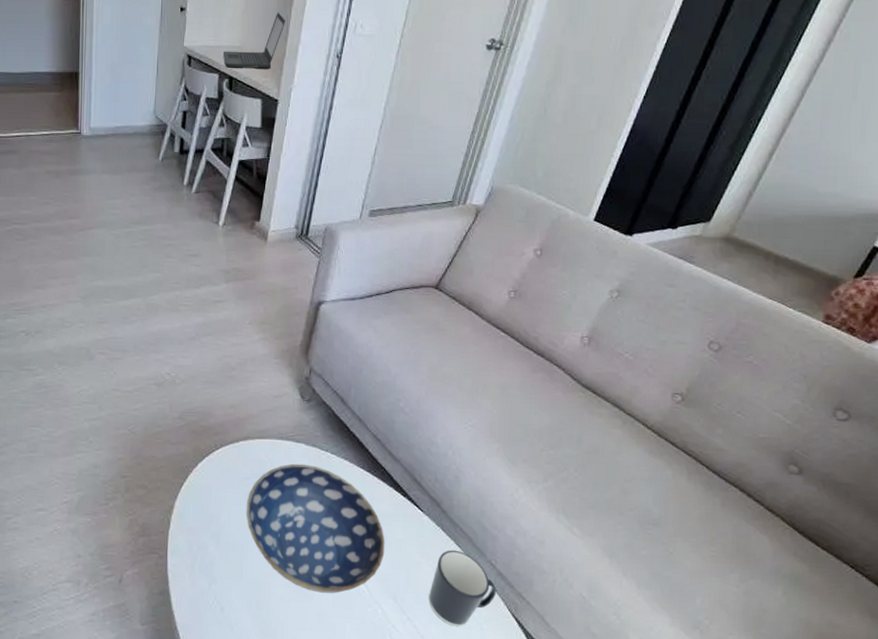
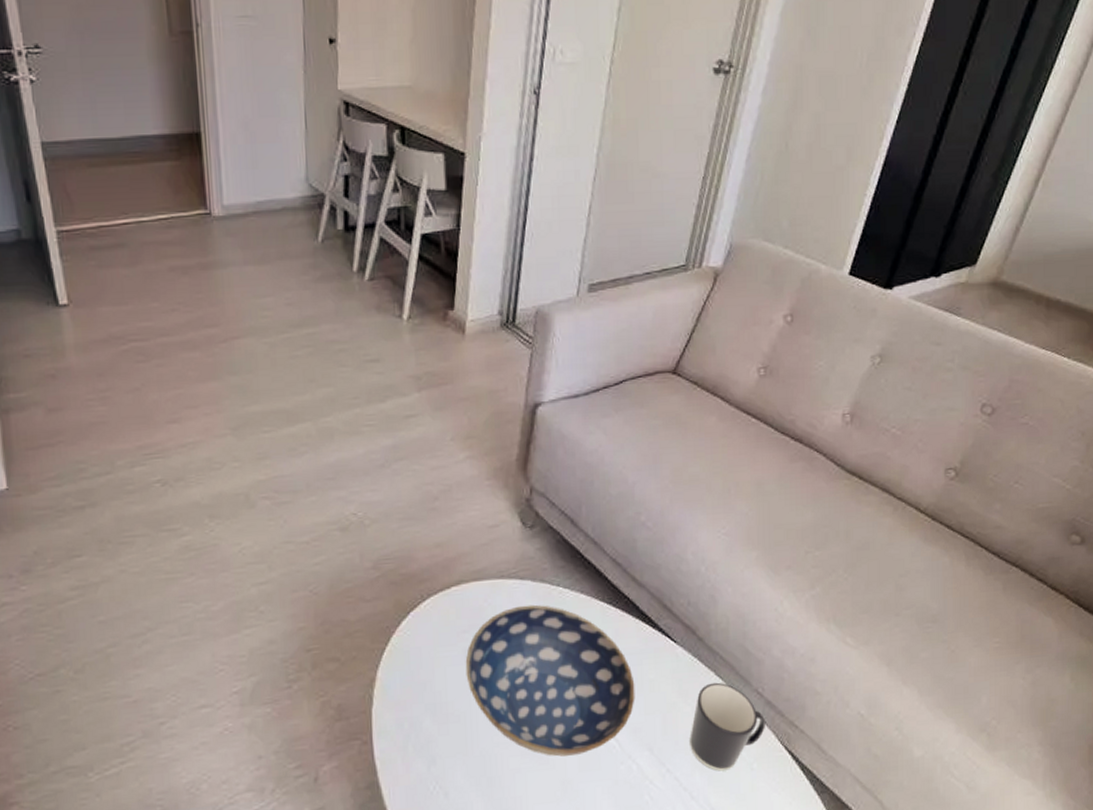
laptop computer: present [222,12,285,69] -> none [389,38,466,115]

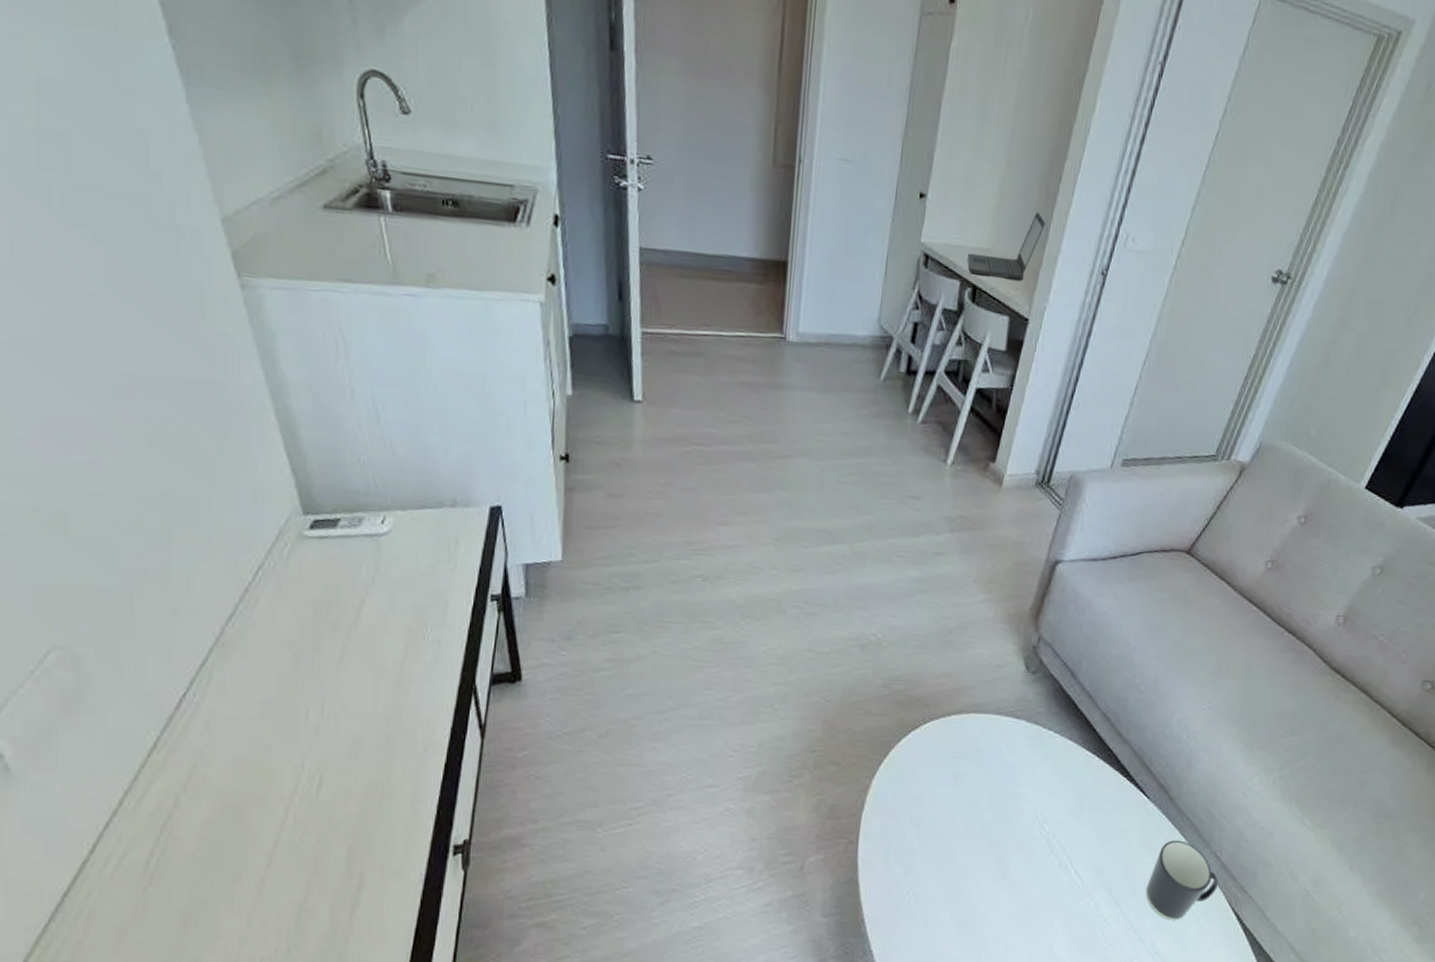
laptop computer: none [389,38,466,115] -> present [967,211,1045,280]
bowl: present [465,604,635,757] -> none [952,742,1105,885]

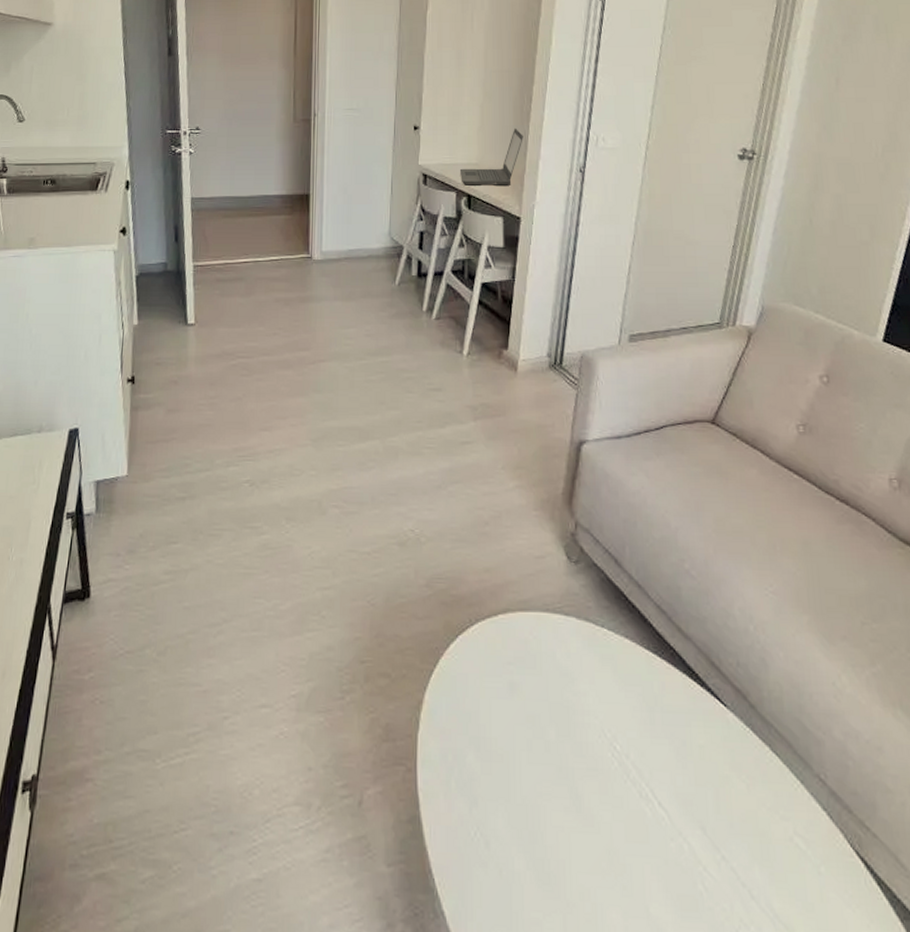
mug: present [1146,840,1218,921] -> none [746,759,831,870]

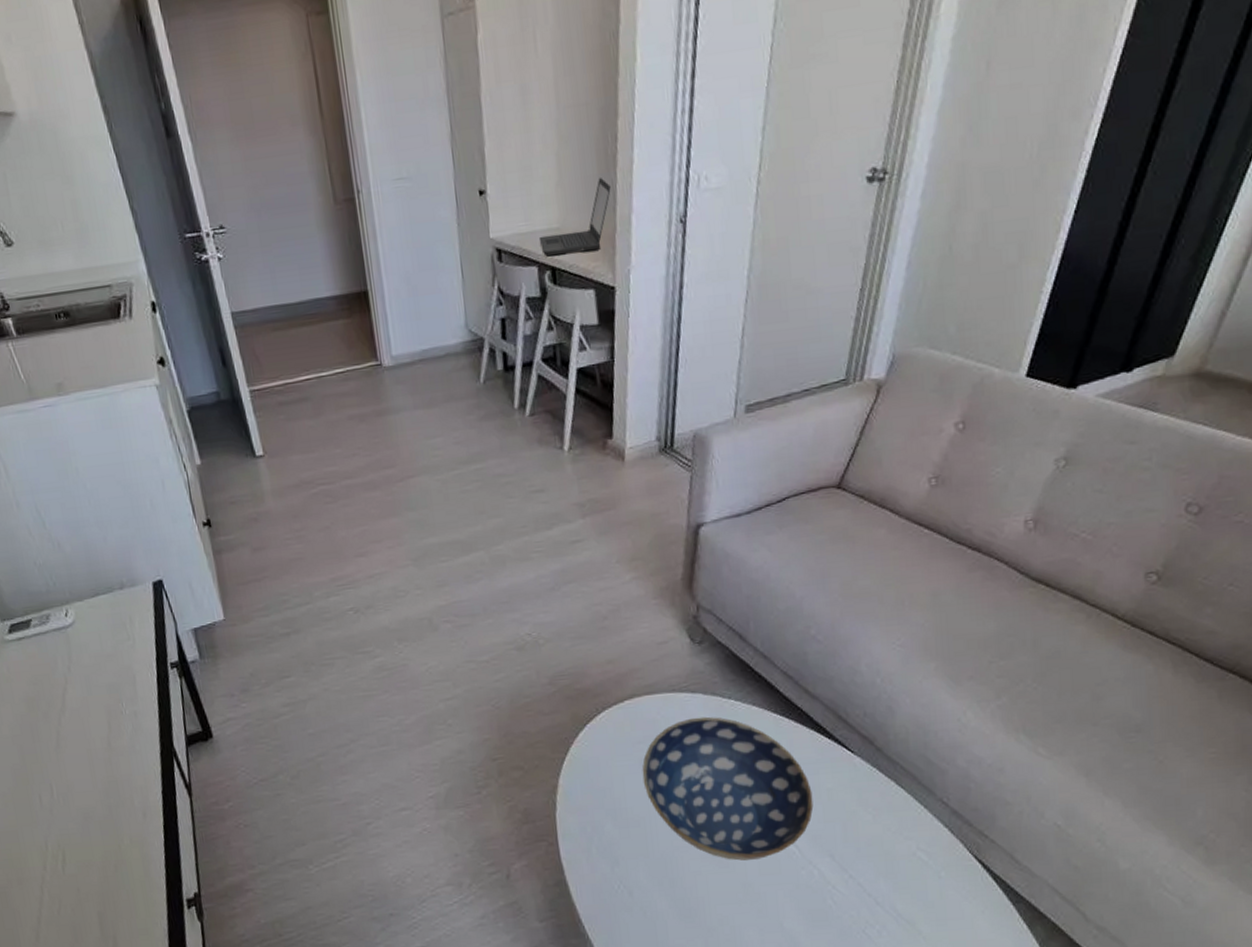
bowl: none [510,643,685,821] -> present [642,716,814,861]

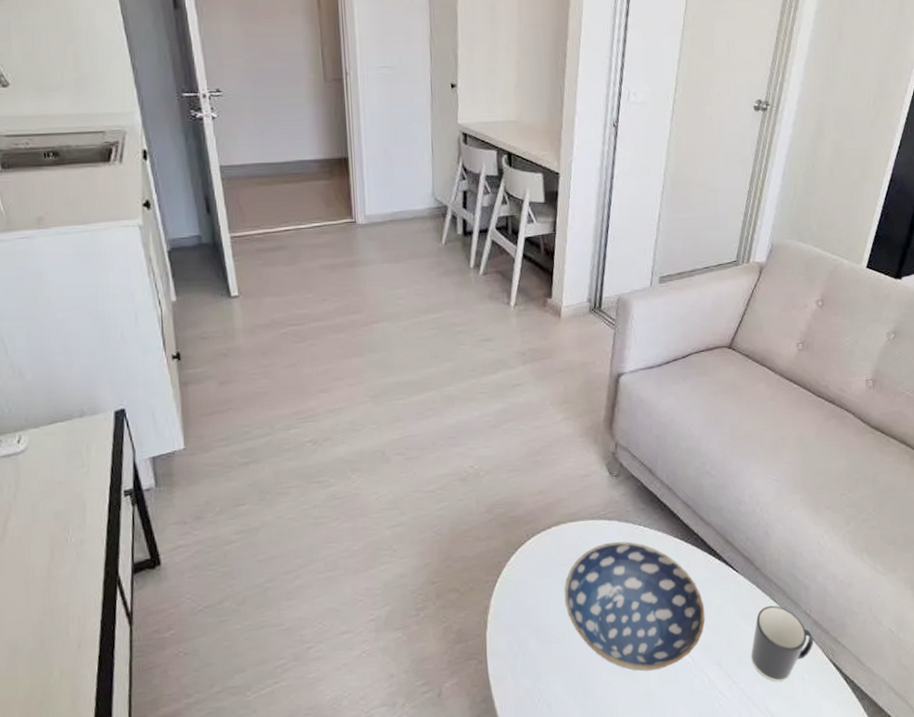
laptop computer: present [538,177,611,257] -> none [498,84,560,143]
mug: none [872,791,952,879] -> present [751,605,813,682]

